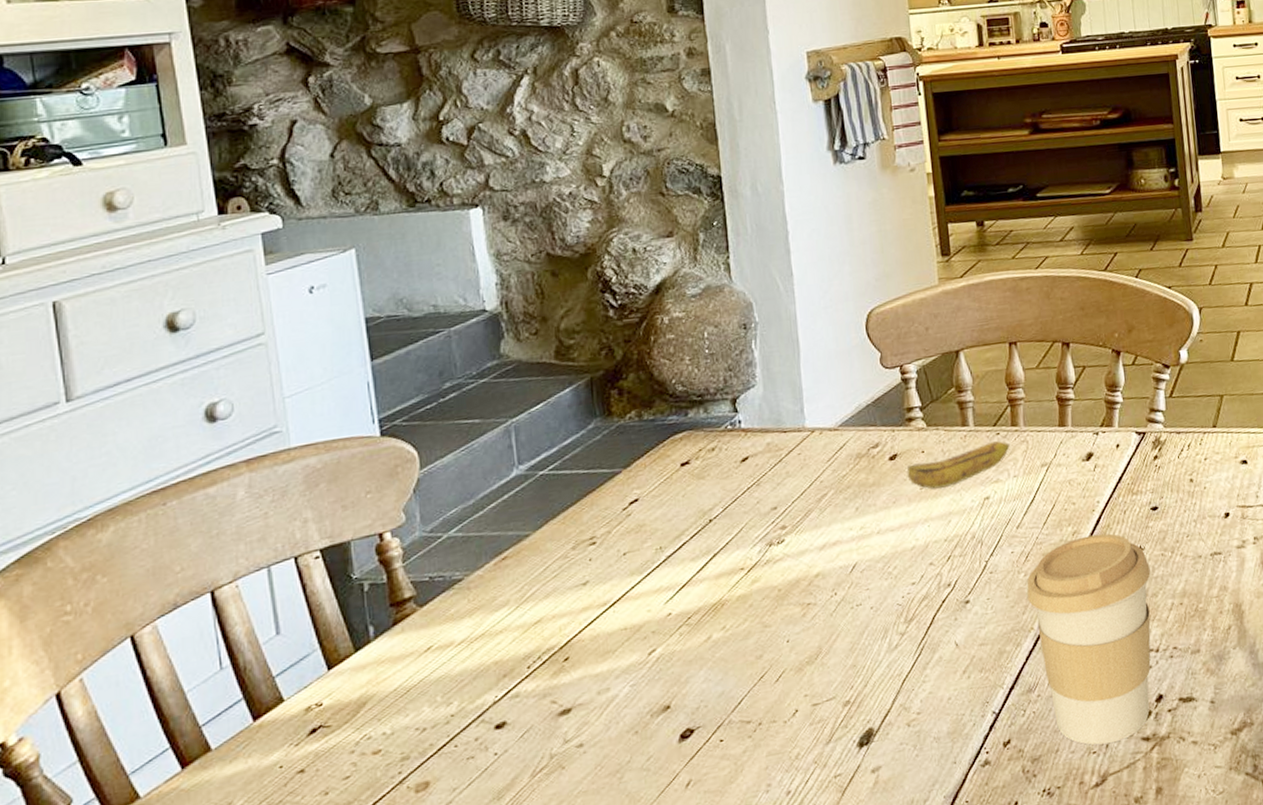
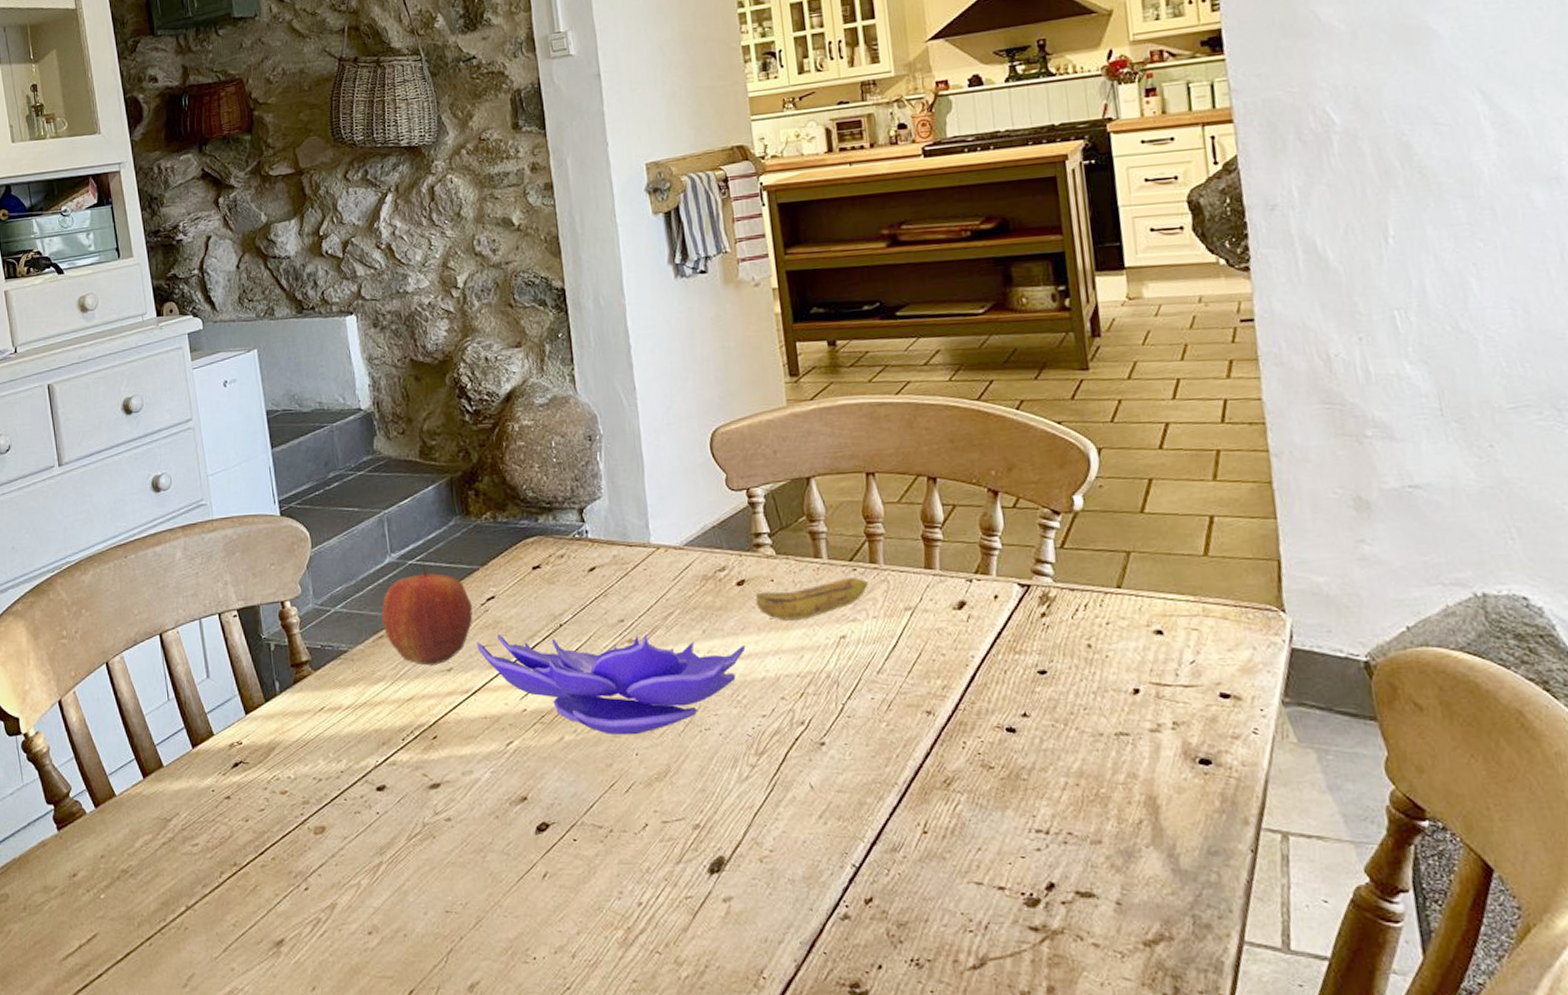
apple: none [505,472,614,583] -> present [381,563,473,666]
decorative bowl: none [617,518,897,626] -> present [476,633,746,735]
coffee cup: present [1027,533,1151,746] -> none [889,692,1039,926]

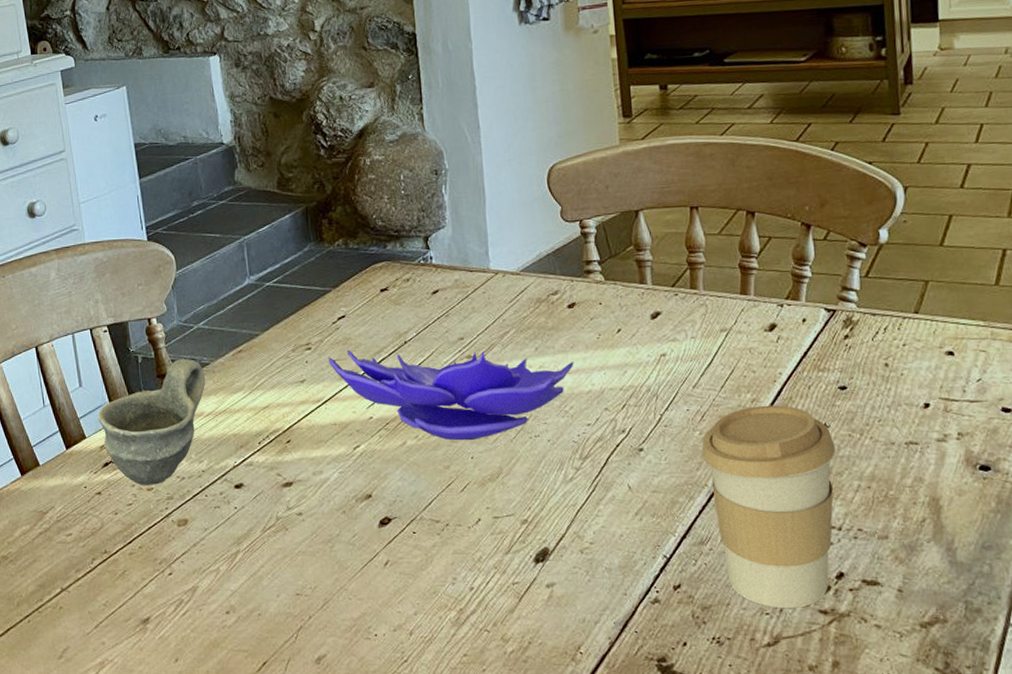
cup: none [226,646,344,789] -> present [97,359,206,486]
apple: present [381,563,473,666] -> none [240,285,325,377]
banana: present [755,577,869,621] -> none [584,302,689,340]
coffee cup: none [889,692,1039,926] -> present [702,405,836,609]

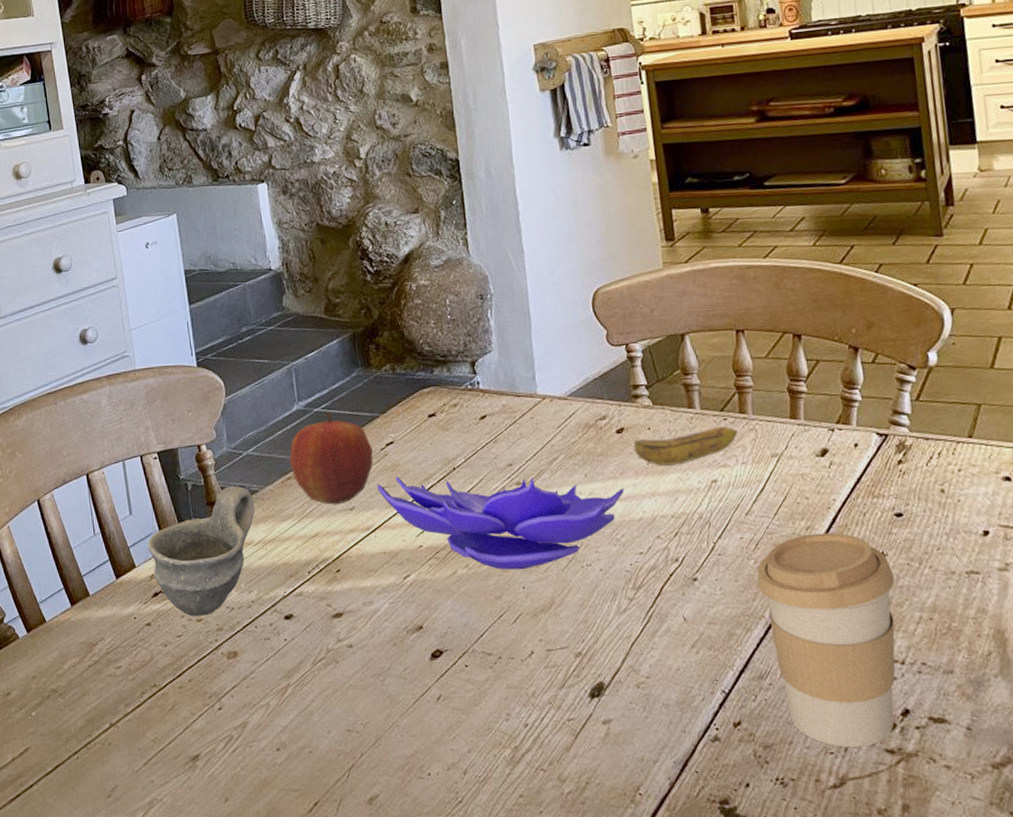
apple: none [240,285,325,377] -> present [289,411,374,505]
banana: none [584,302,689,340] -> present [633,426,738,466]

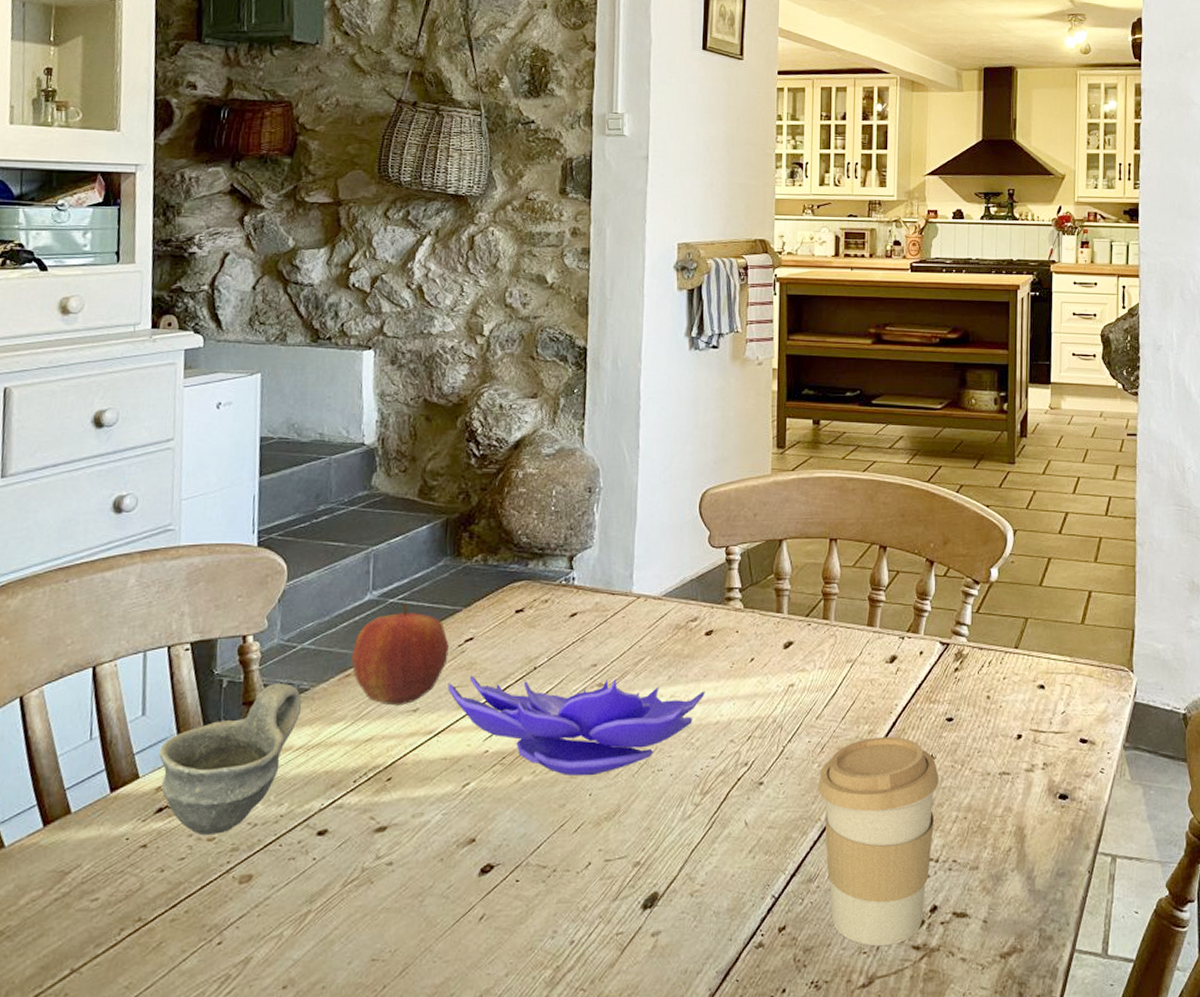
banana: present [633,426,738,466] -> none [720,632,819,669]

